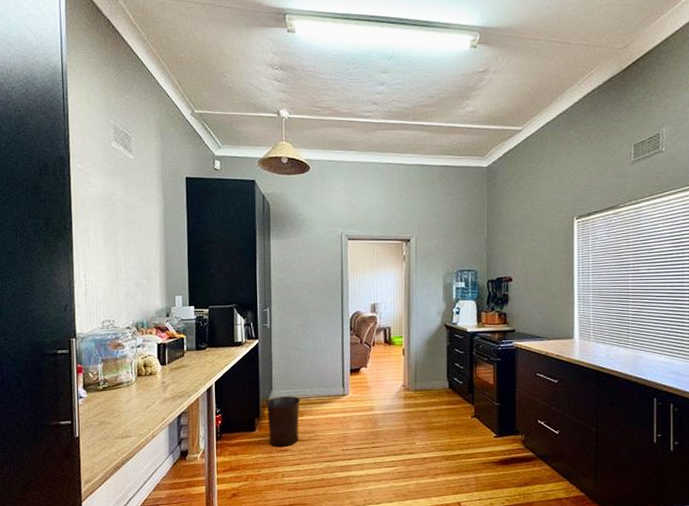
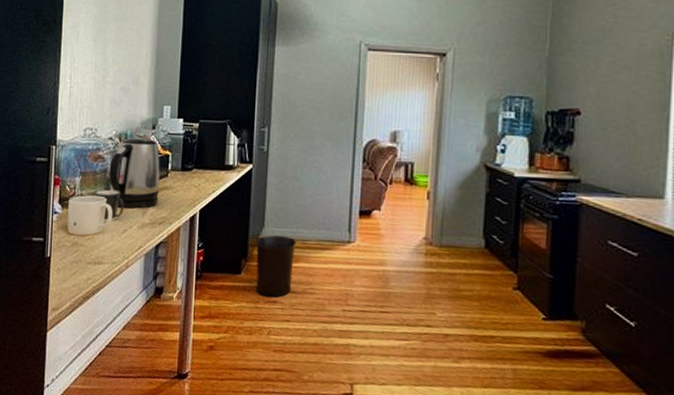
mug: none [93,379,137,415] -> present [67,195,114,236]
mug: none [117,372,147,401] -> present [95,189,125,223]
kettle: none [129,325,177,387] -> present [109,137,160,209]

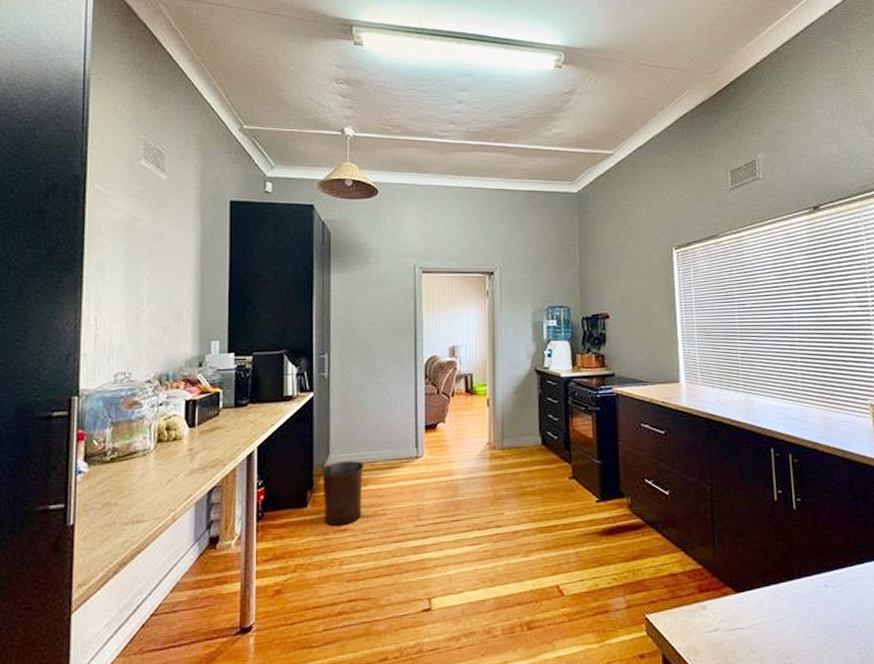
mug: present [67,195,114,236] -> none [96,446,155,495]
mug: present [95,189,125,223] -> none [131,437,169,475]
kettle: present [109,137,160,209] -> none [148,377,209,456]

